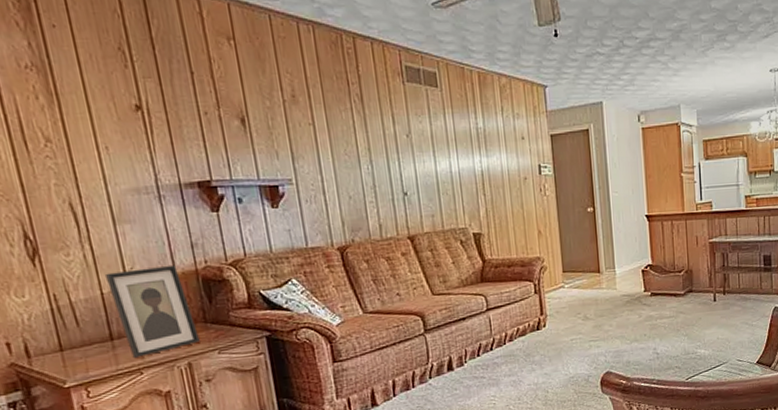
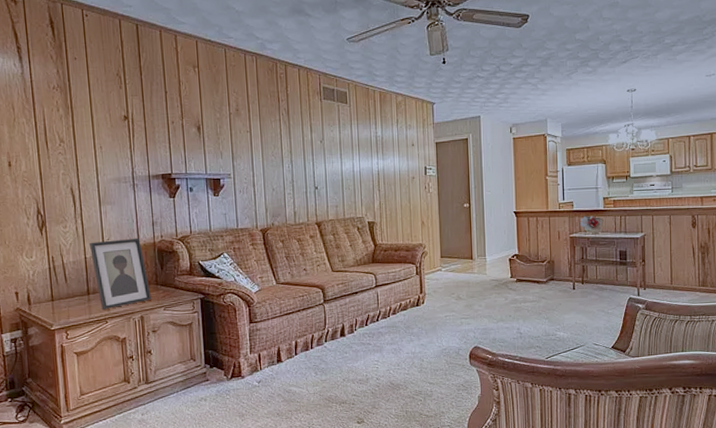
flower bouquet: none [719,217,746,239] -> present [579,216,604,235]

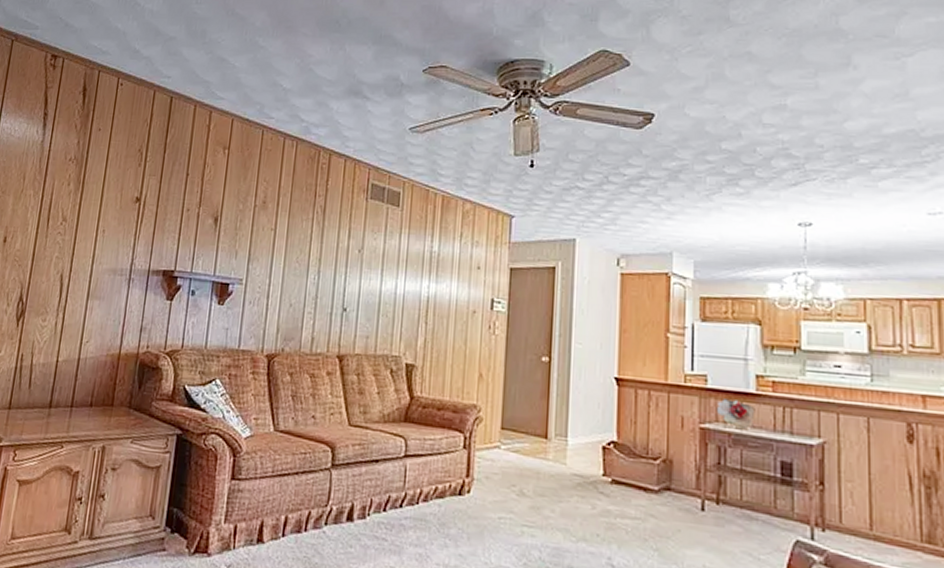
picture frame: present [90,237,151,310] -> none [60,342,123,431]

